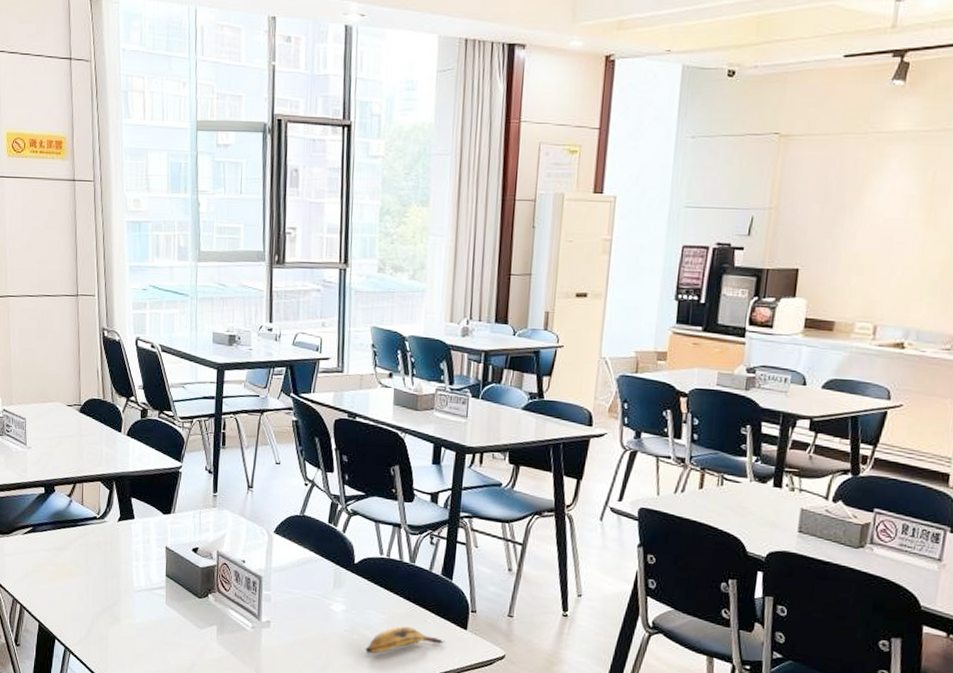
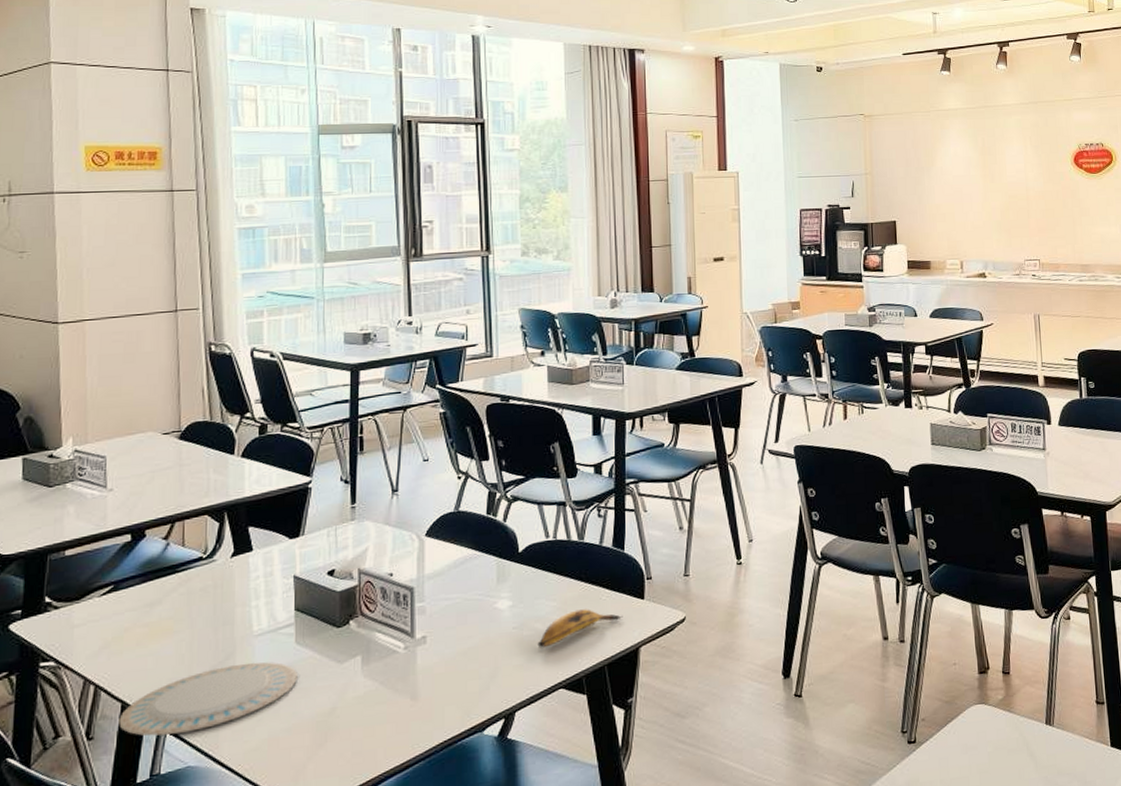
plate: none [37,611,167,657] -> present [119,662,297,737]

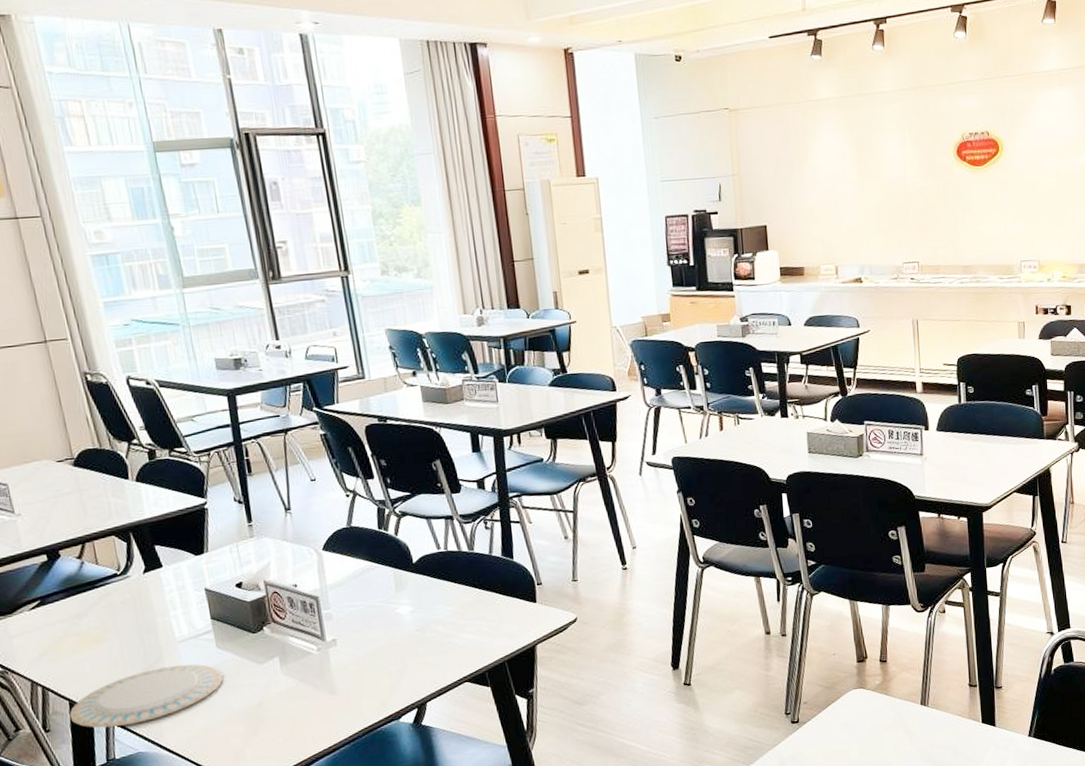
banana: present [537,609,623,648] -> none [440,612,518,648]

